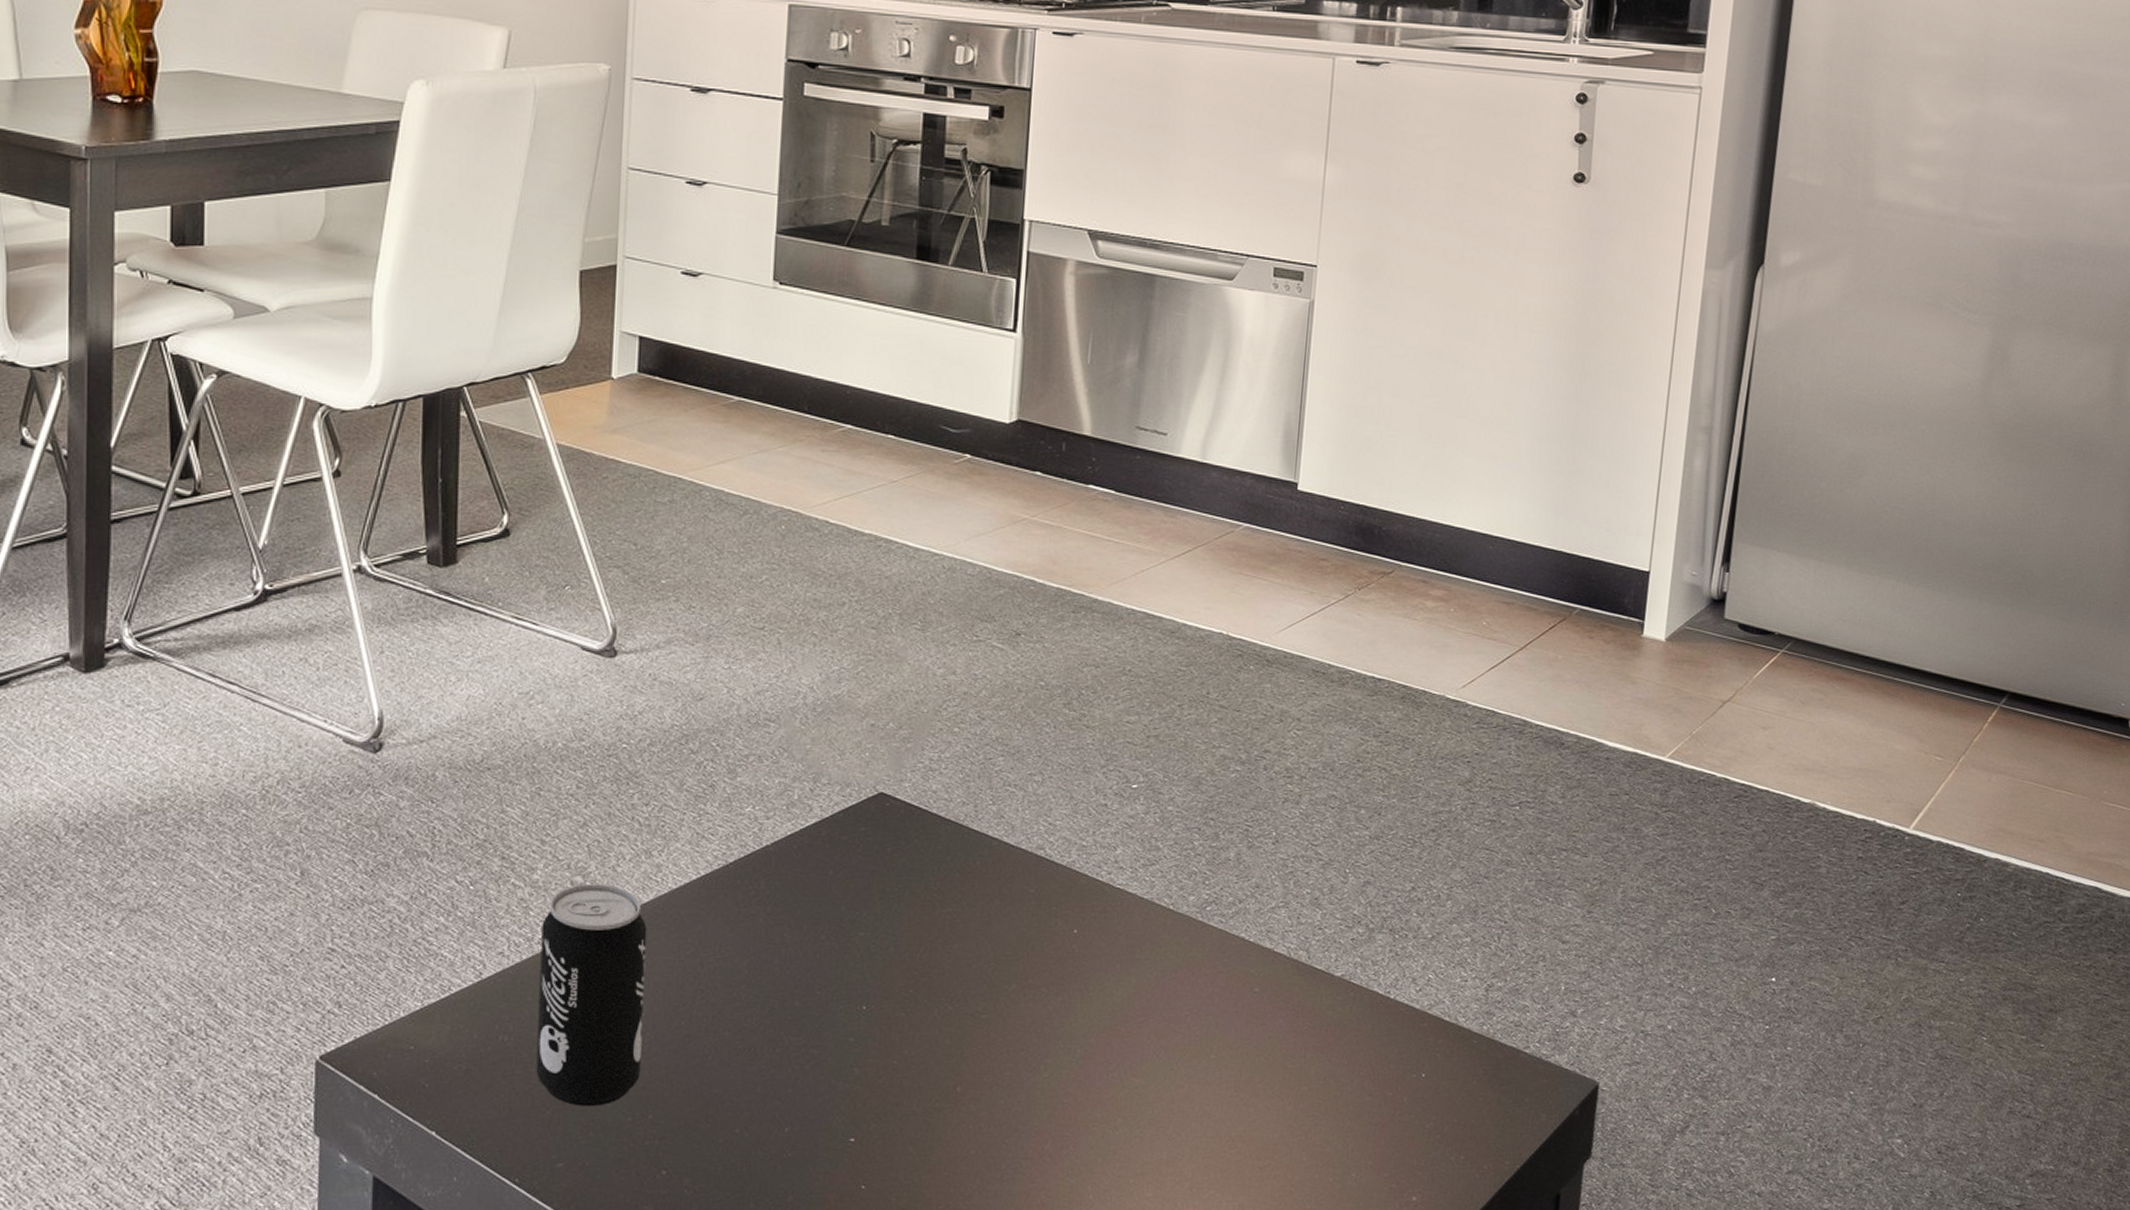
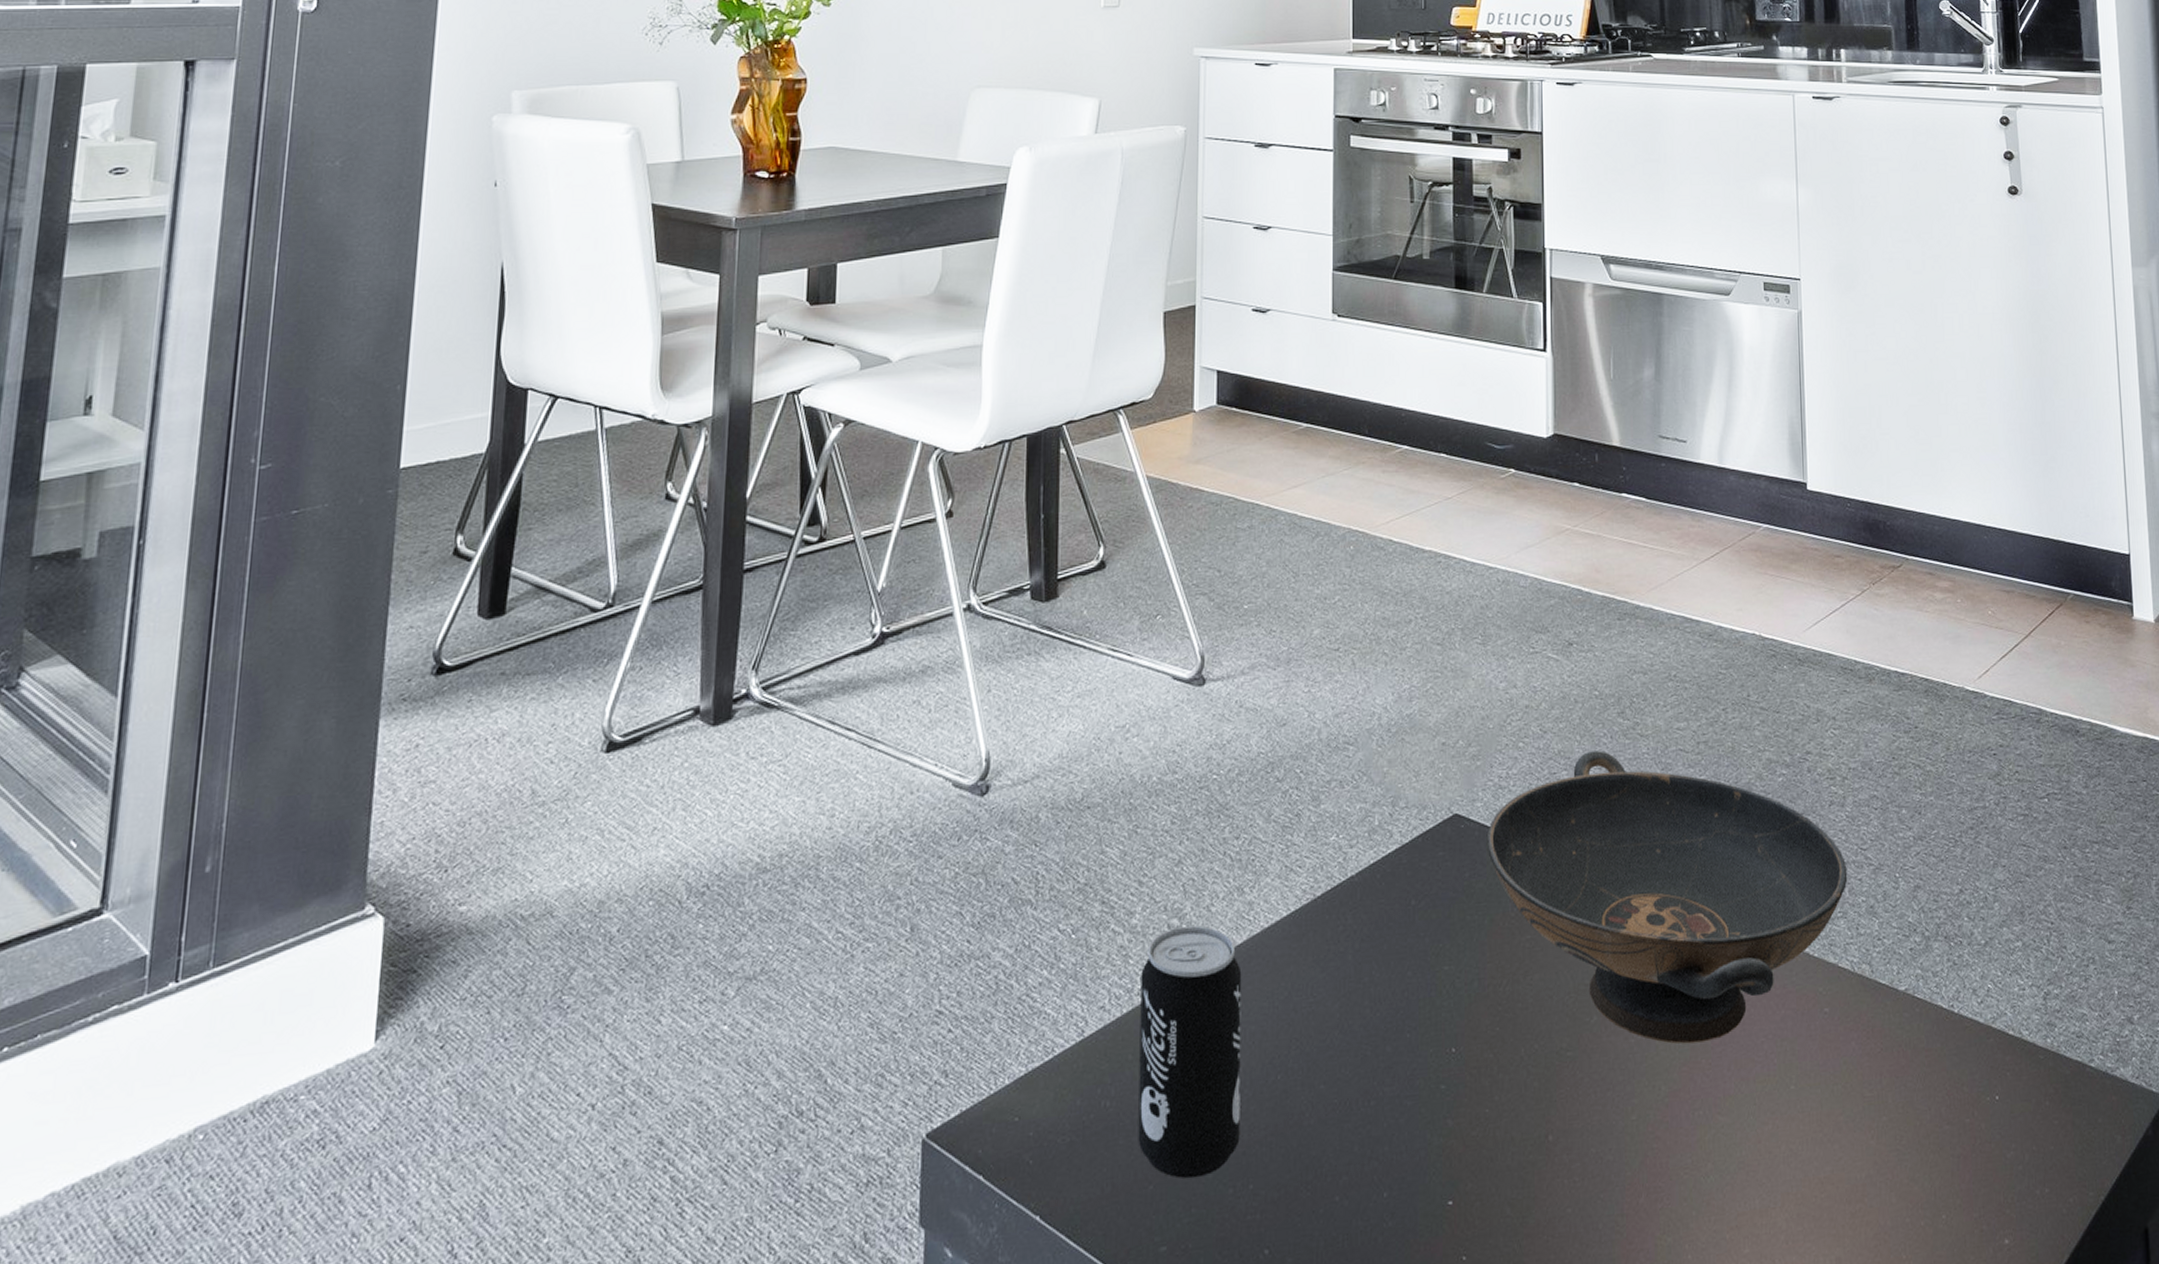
decorative bowl: none [912,739,1295,1013] -> present [1486,750,1848,1044]

